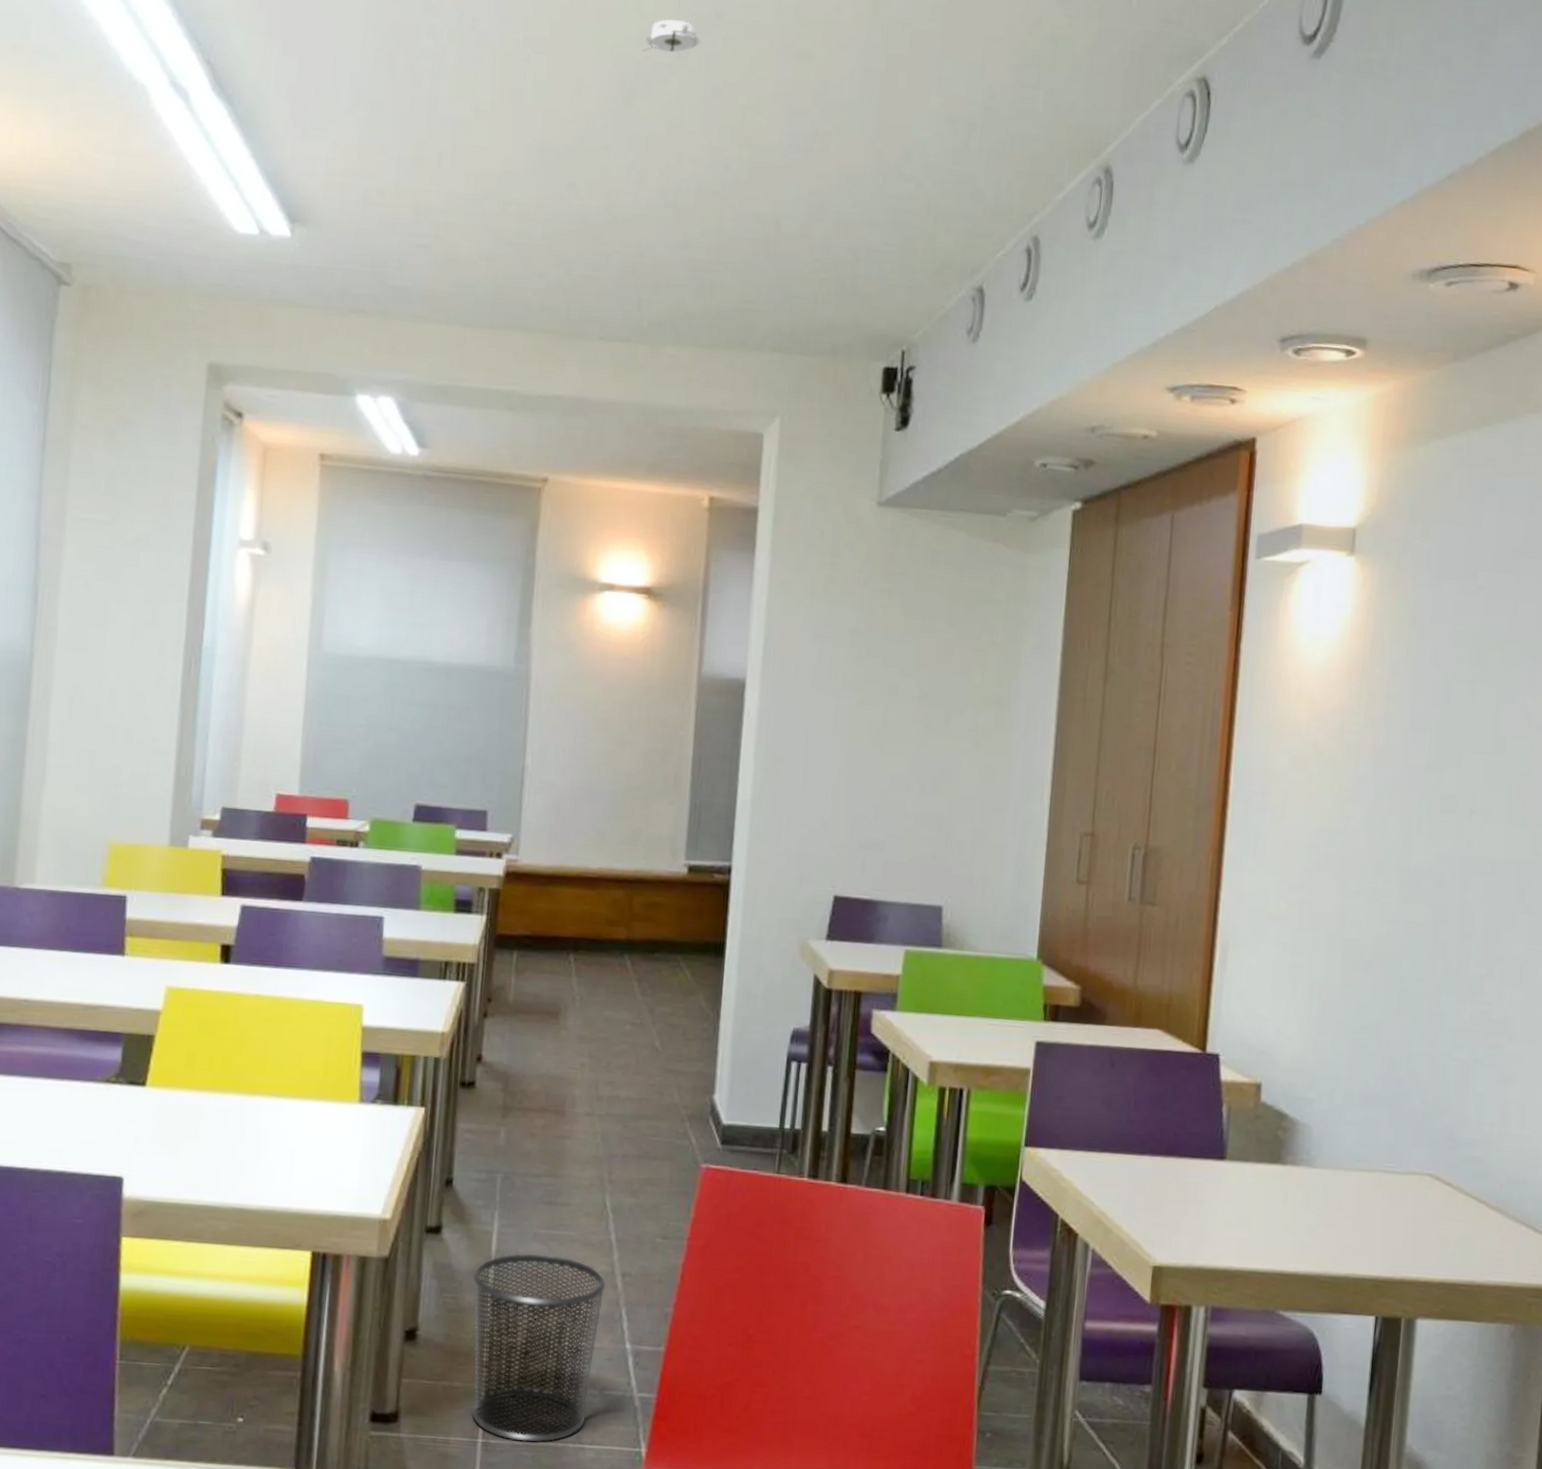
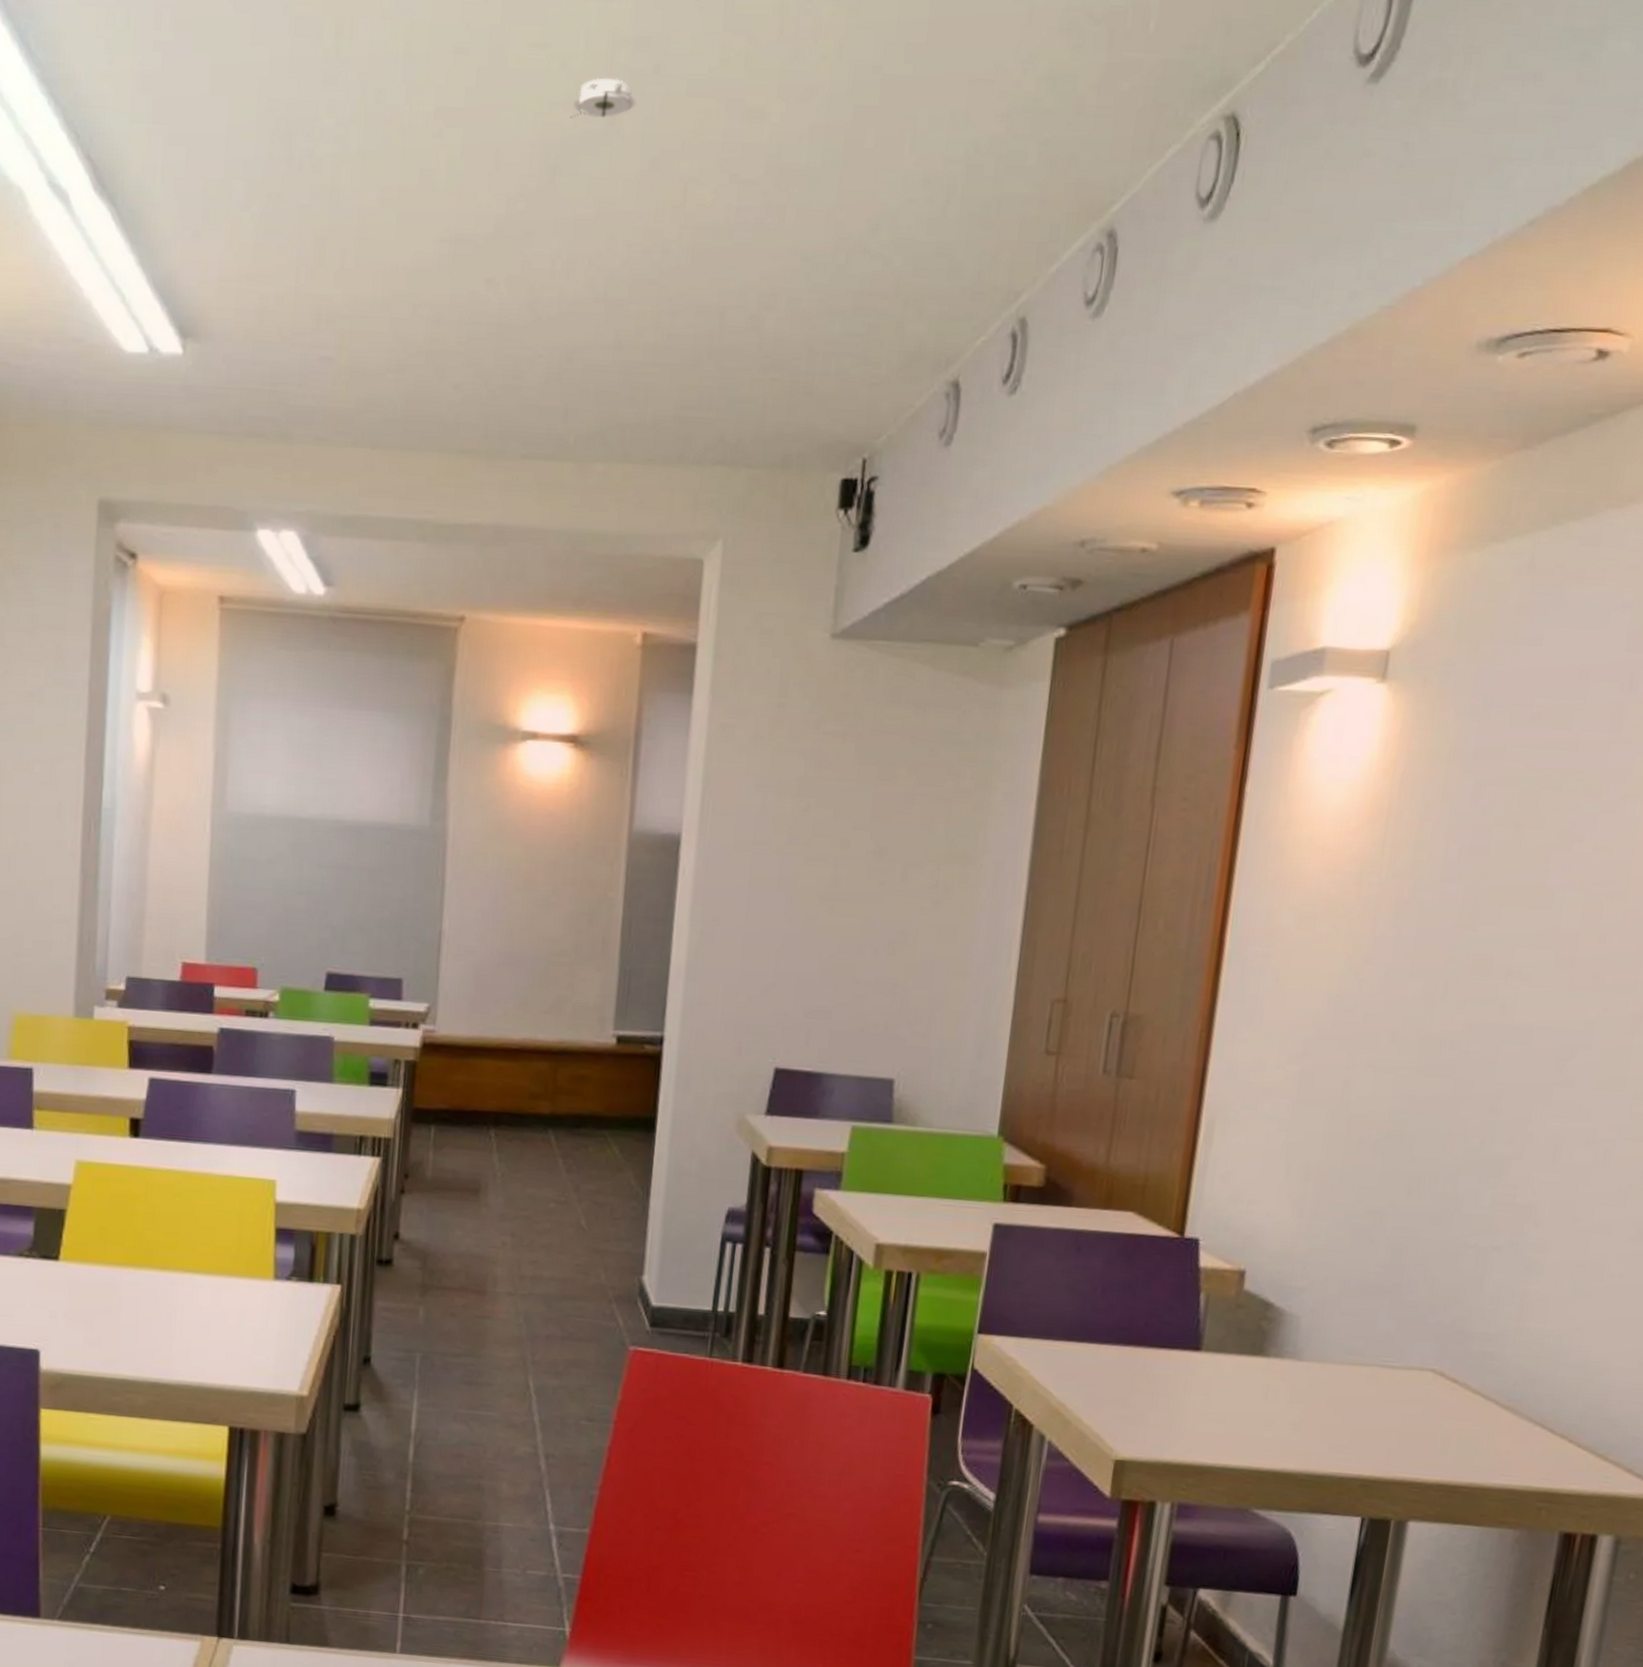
waste bin: present [471,1253,607,1443] -> none [391,1432,530,1619]

